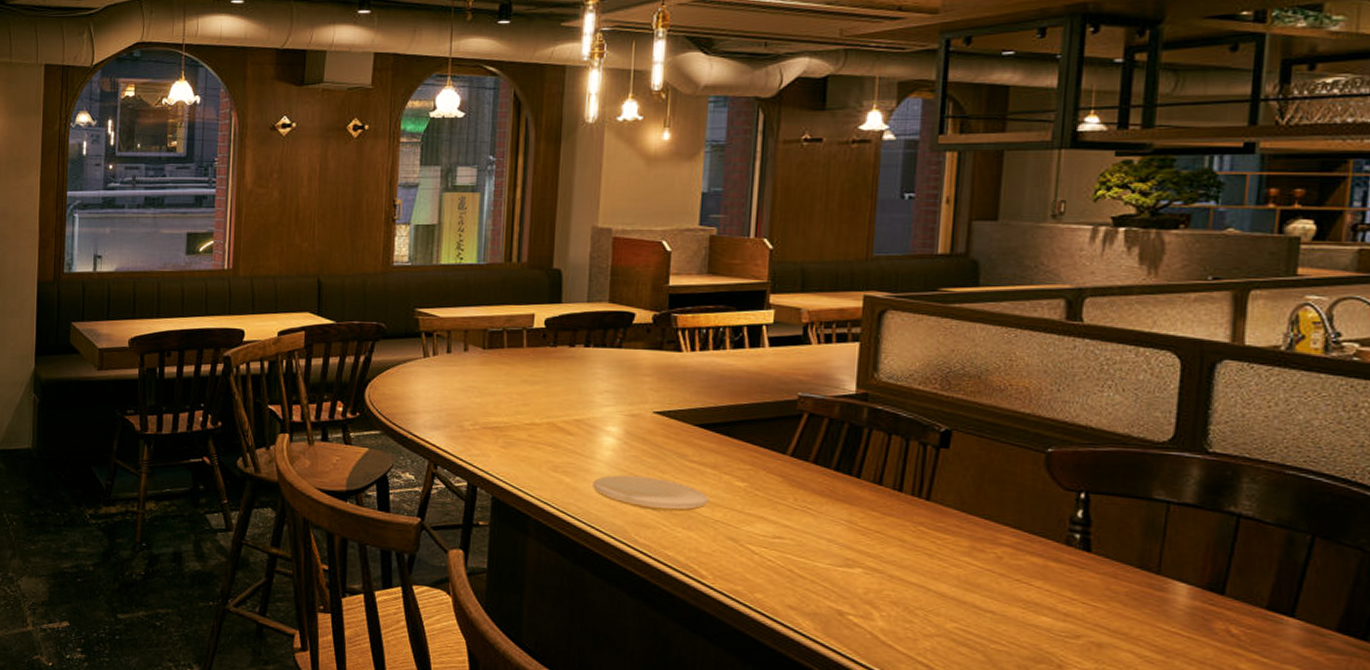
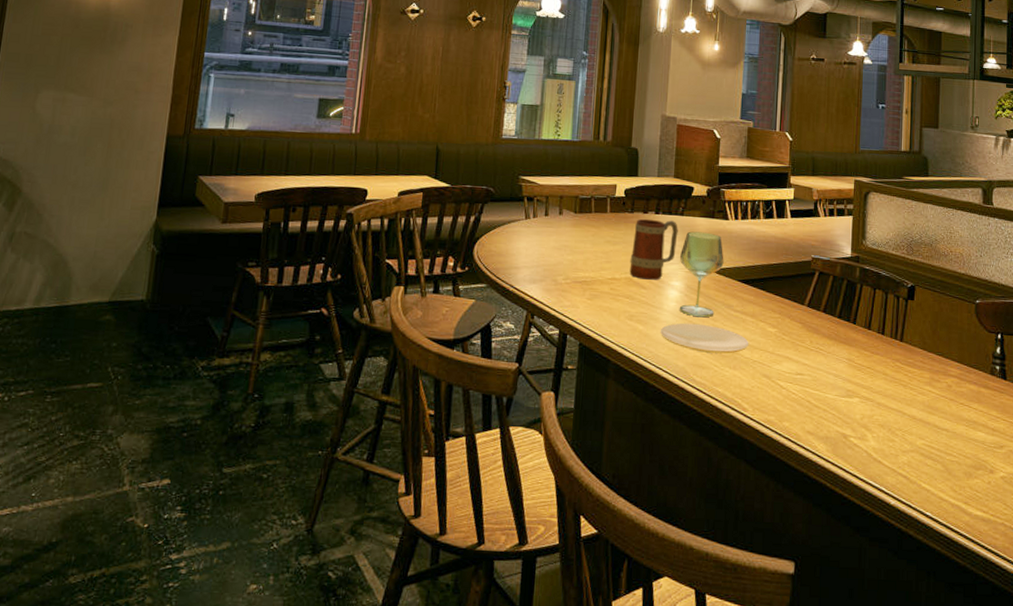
beer mug: none [552,353,615,425] -> present [629,218,678,280]
wine glass: none [616,367,676,469] -> present [679,231,724,318]

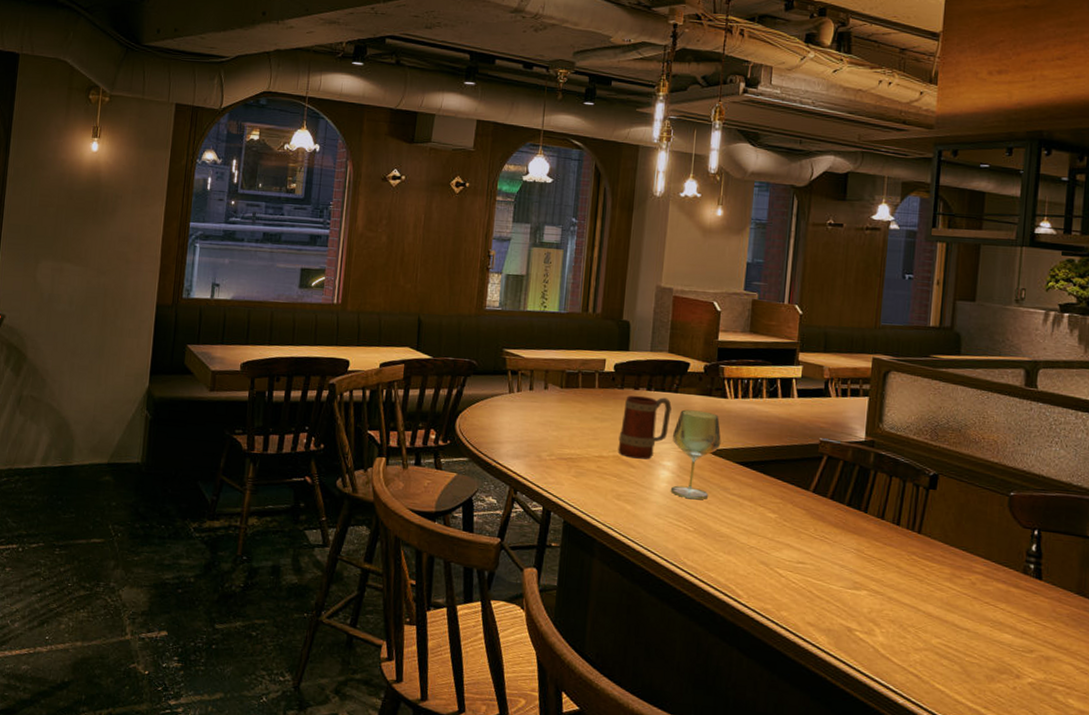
plate: present [660,323,749,354] -> none [649,504,746,538]

